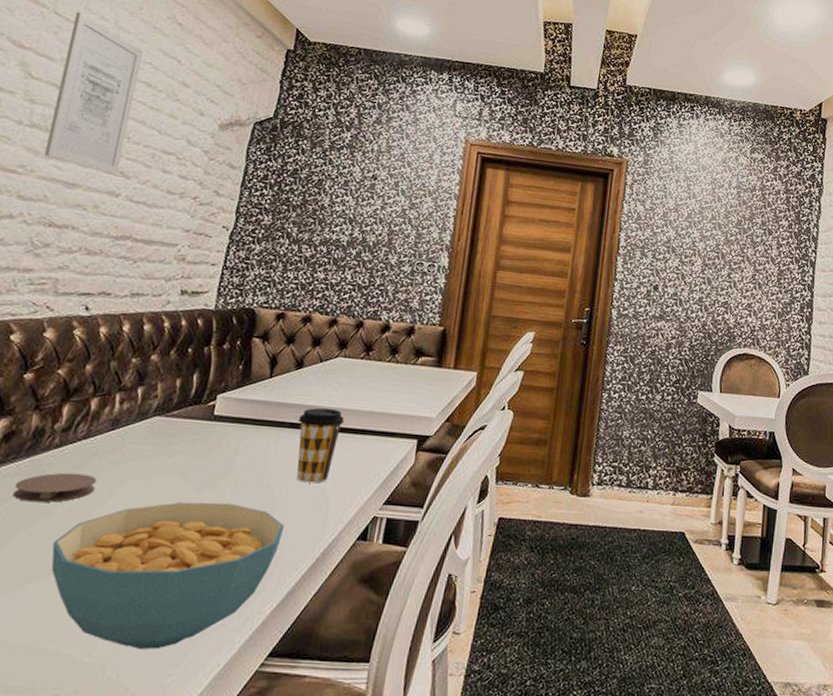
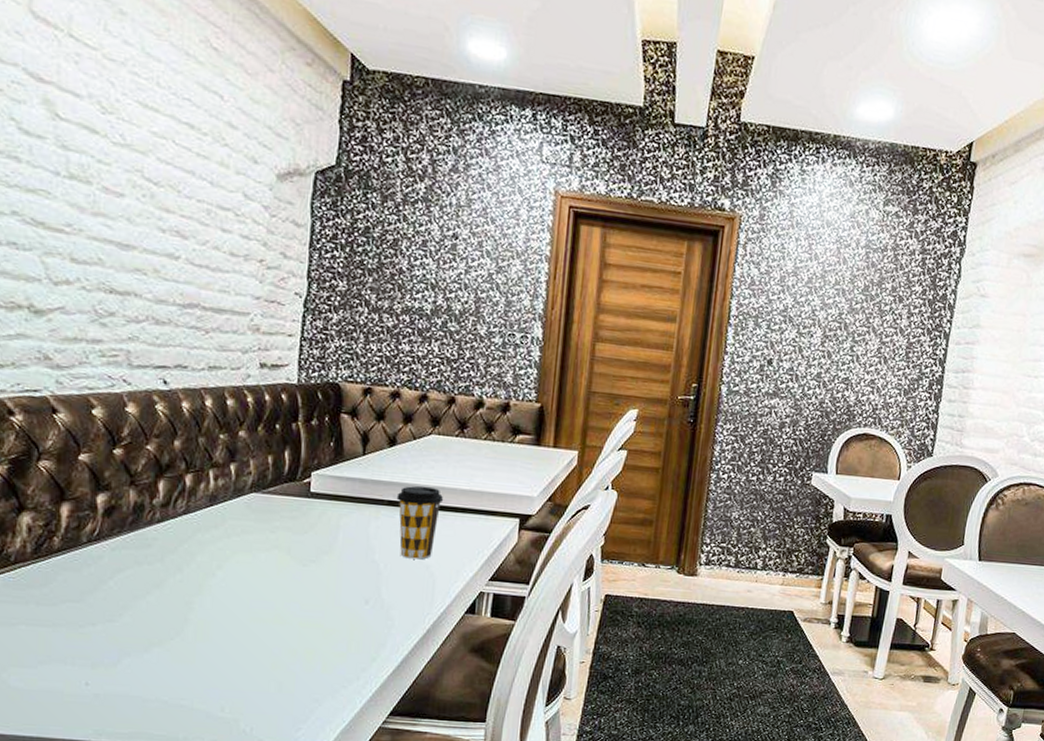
coaster: present [12,472,98,503] -> none [124,546,204,575]
wall art: present [44,11,143,176] -> none [91,34,178,235]
cereal bowl: present [51,501,285,650] -> none [171,575,393,707]

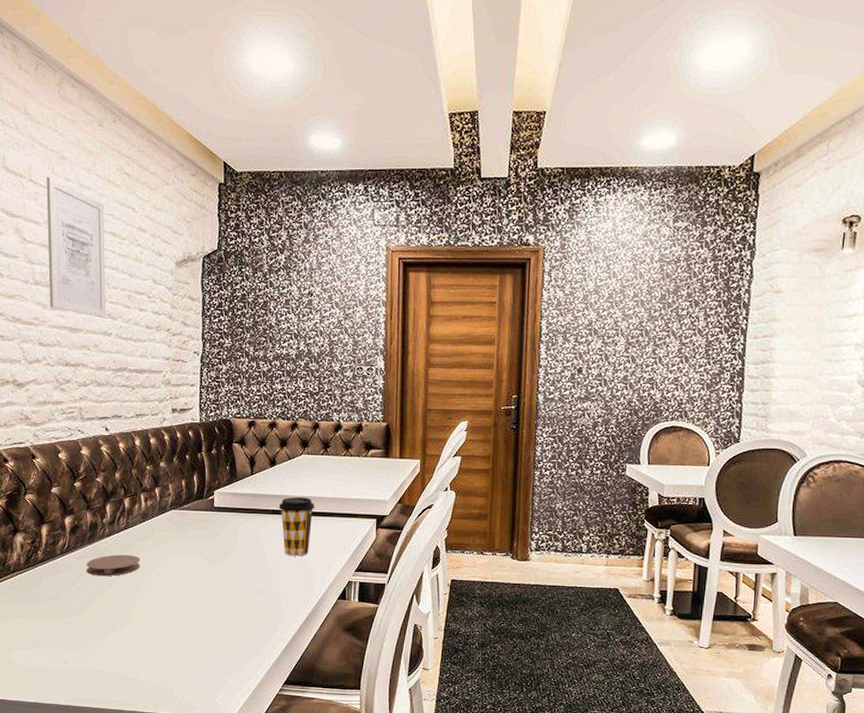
wall art: none [91,34,178,235] -> present [46,176,107,318]
coaster: none [124,546,204,575] -> present [86,554,141,577]

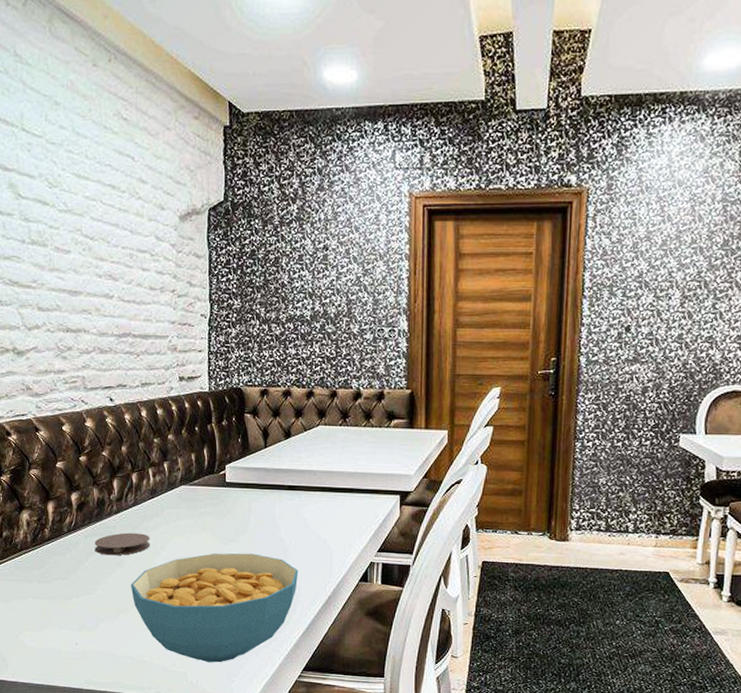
wall art: present [46,176,107,318] -> none [39,125,108,279]
cereal bowl: none [121,573,281,678] -> present [131,553,299,663]
coffee cup: present [279,496,315,557] -> none [295,471,334,536]

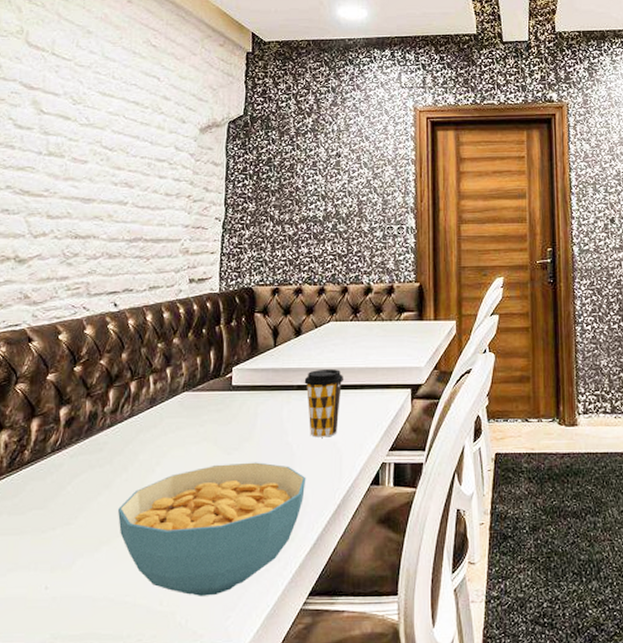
coaster: present [94,532,151,556] -> none [80,448,145,476]
coffee cup: none [295,471,334,536] -> present [304,368,345,438]

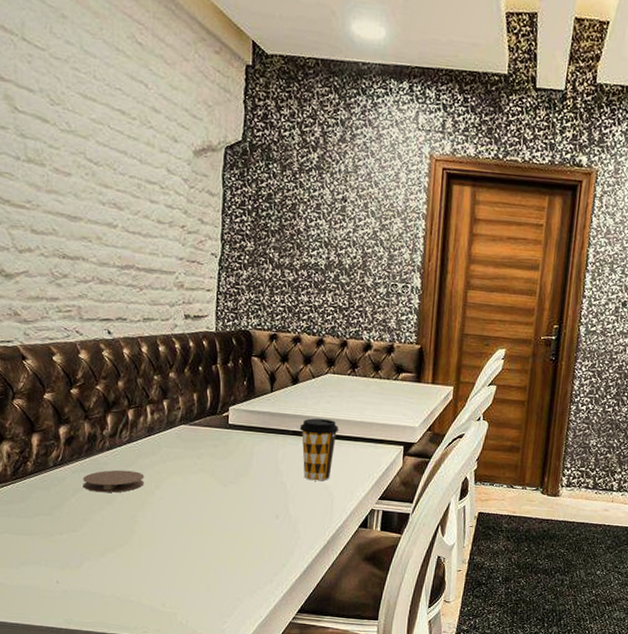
coaster: none [80,448,145,476] -> present [83,470,145,493]
cereal bowl: present [118,462,306,596] -> none [121,494,299,604]

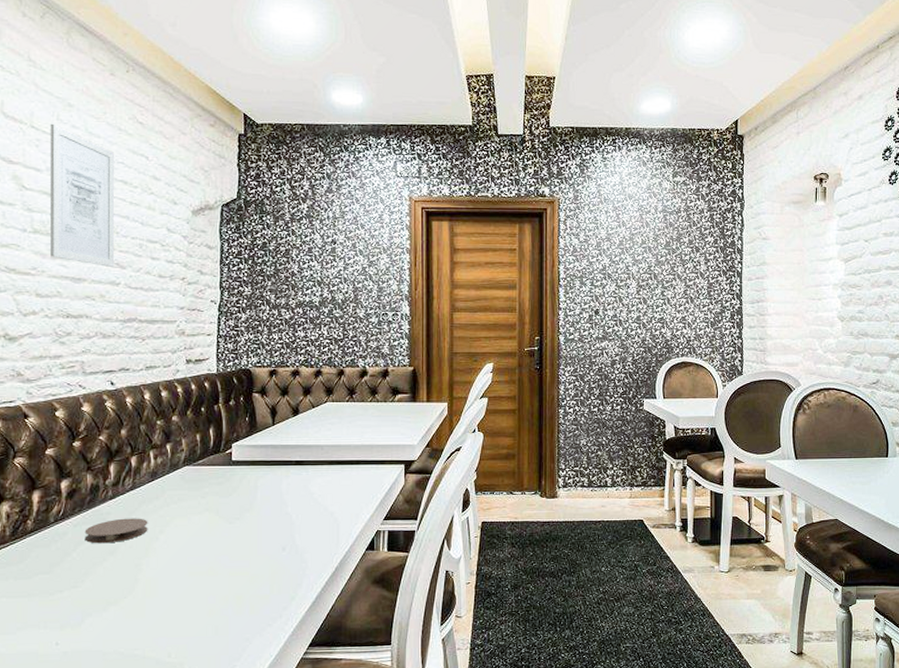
wall art: none [42,36,112,207] -> present [49,123,115,267]
coffee cup: present [299,418,339,481] -> none [302,445,341,508]

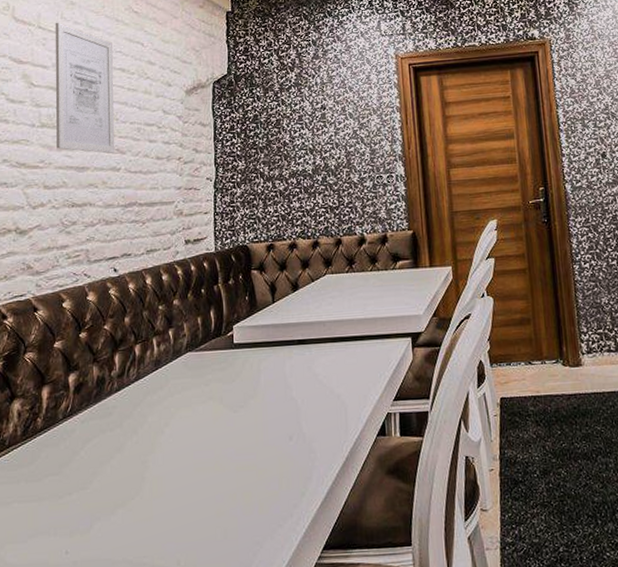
coaster: present [84,518,148,544] -> none [92,410,154,441]

